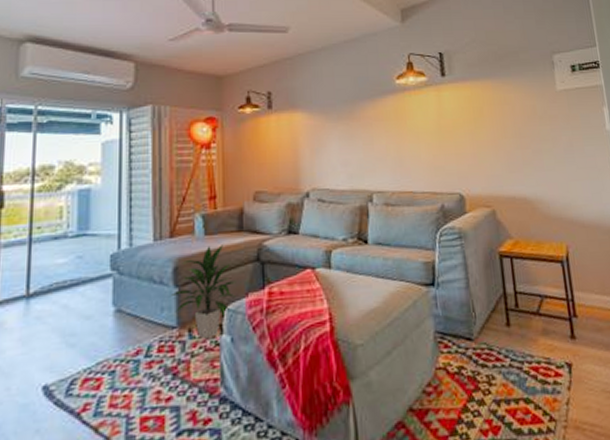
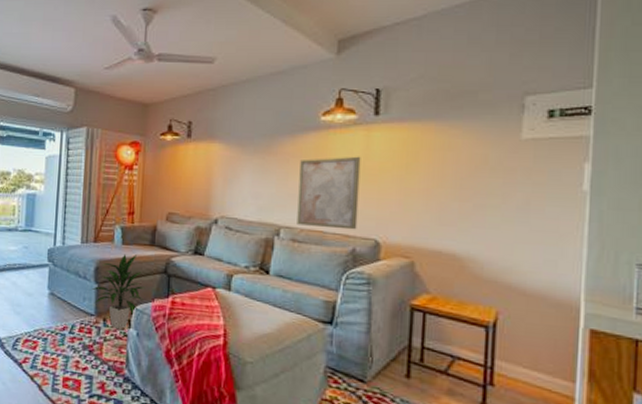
wall art: none [383,115,442,188] -> present [297,156,361,230]

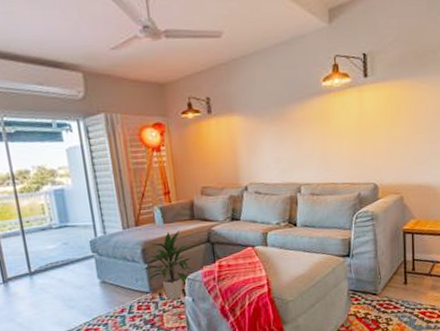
wall art: present [297,156,361,230] -> none [310,115,360,181]

